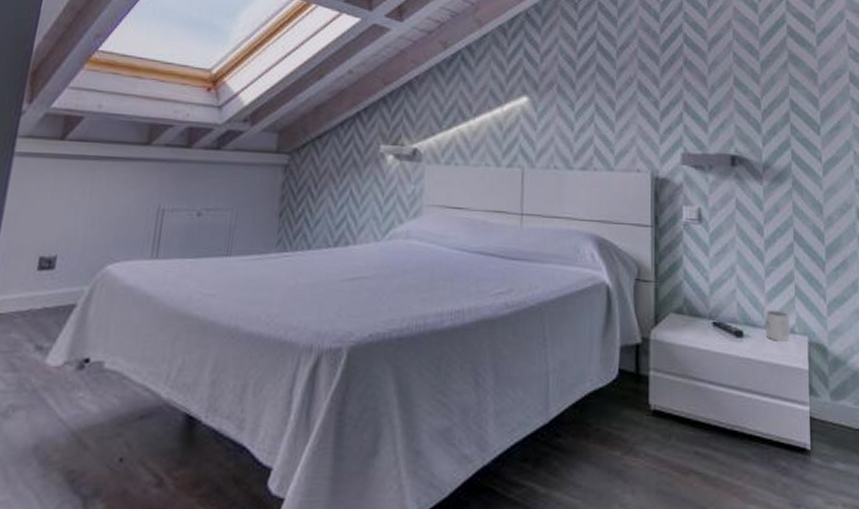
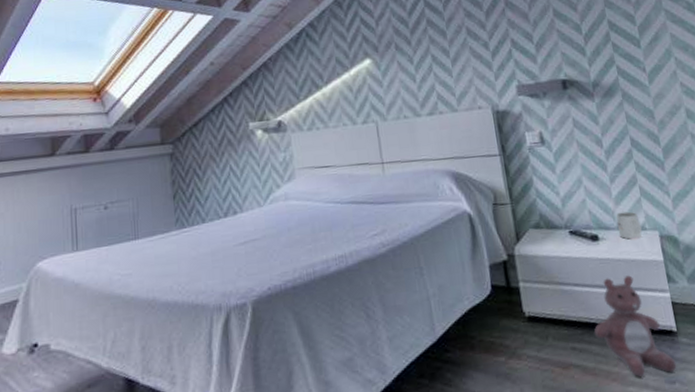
stuffed animal: none [721,380,805,494] -> present [593,275,677,377]

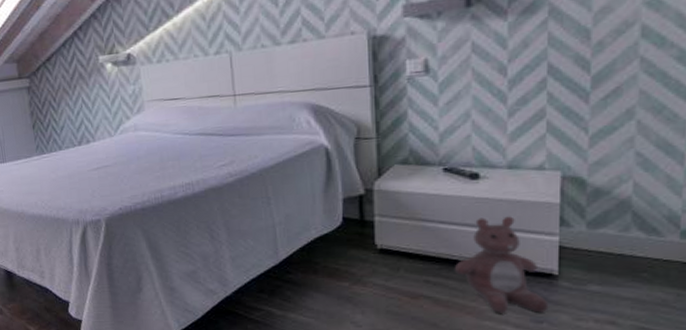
mug: present [616,211,642,240] -> none [506,149,539,179]

